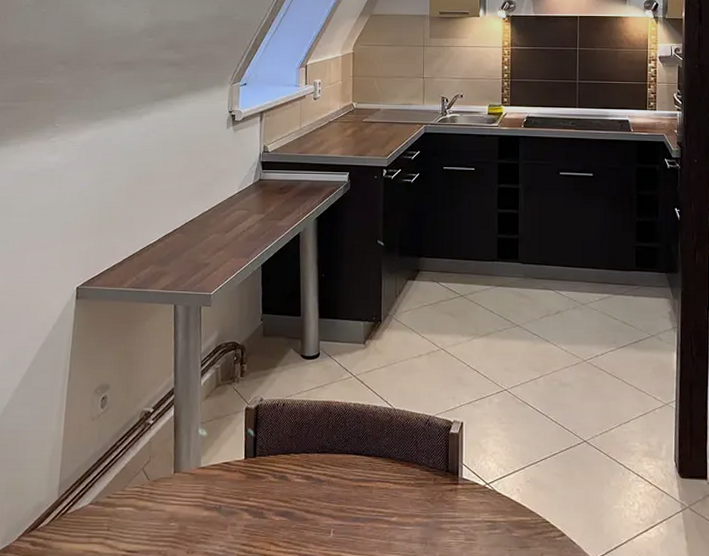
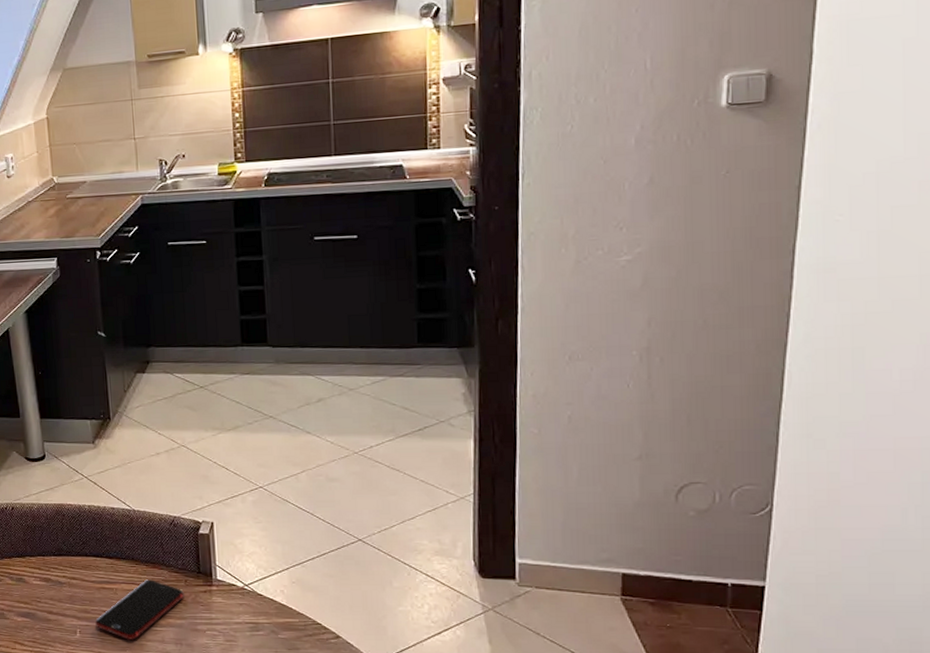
smartphone: none [349,478,433,539] -> present [95,579,184,640]

